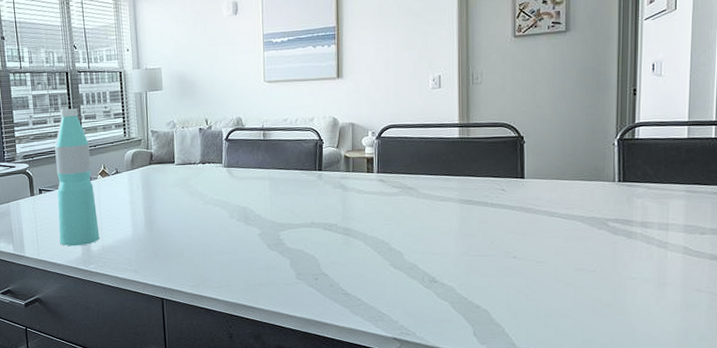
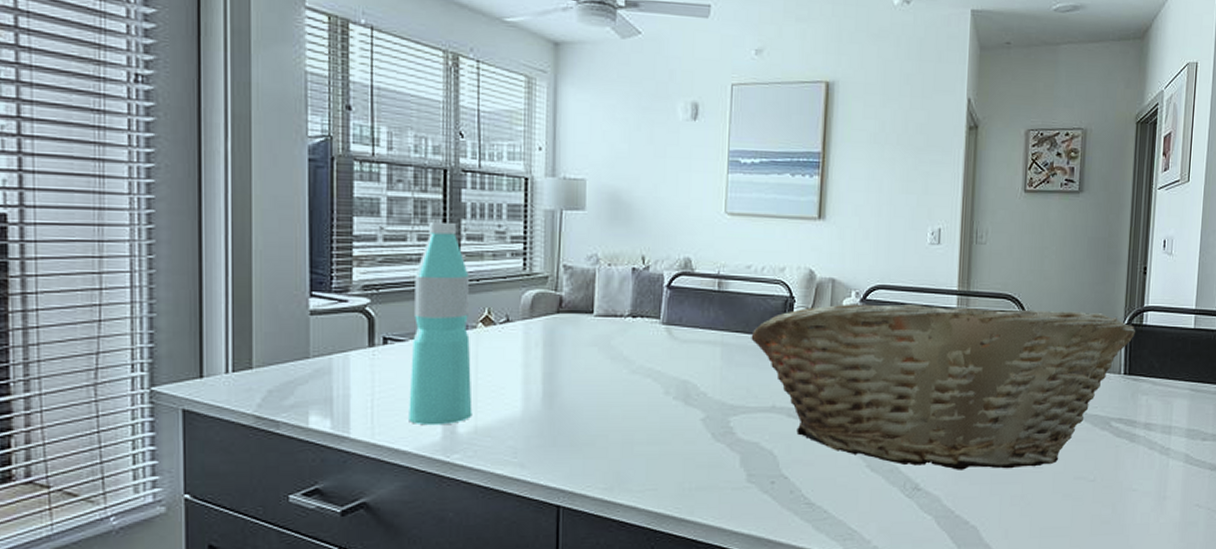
fruit basket: none [291,131,629,266] -> present [751,304,1136,470]

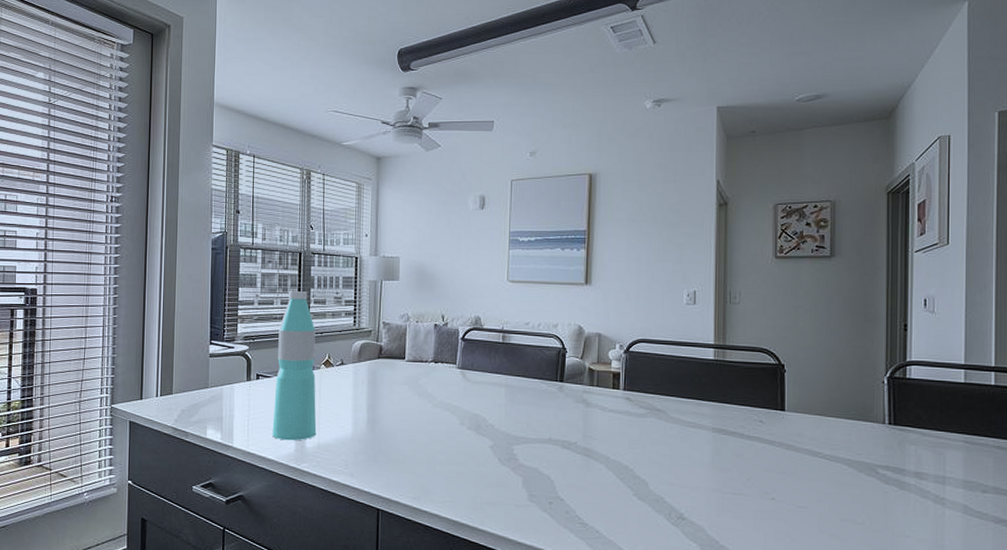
fruit basket: present [751,304,1136,470] -> none [530,354,900,507]

